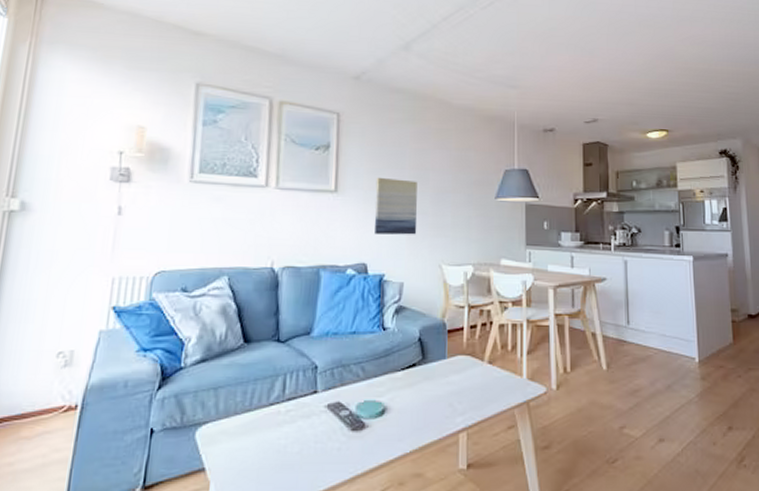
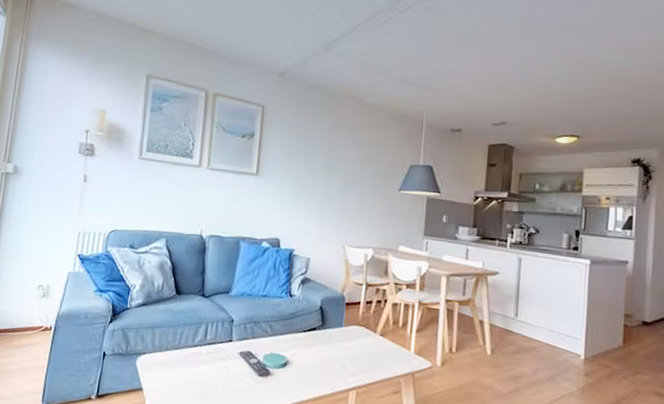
wall art: present [374,177,418,235] -> none [288,164,329,218]

